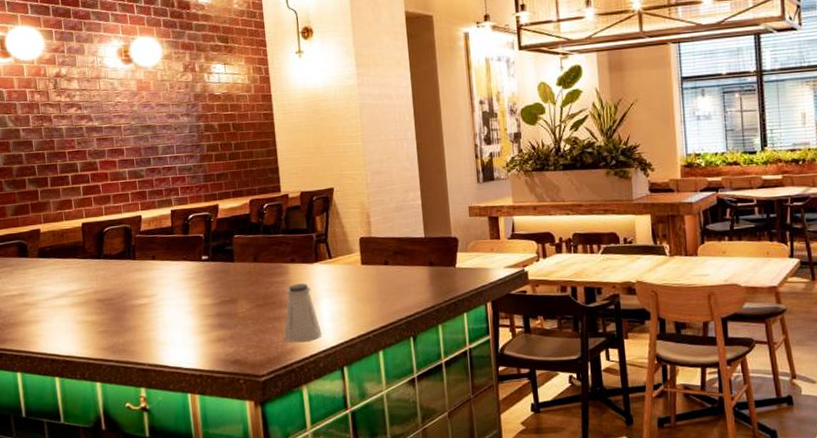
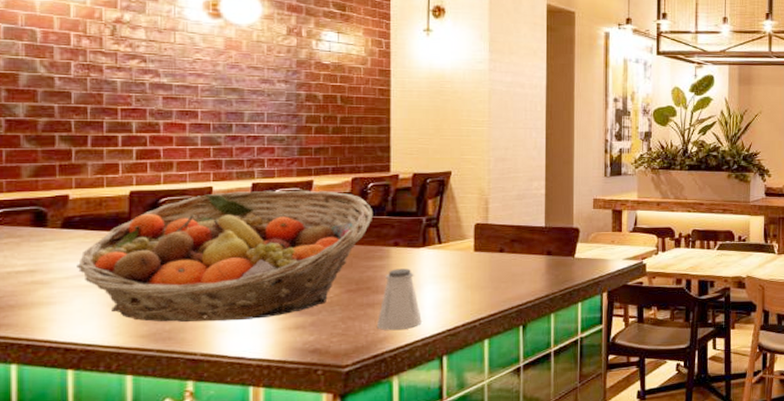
fruit basket: none [52,213,271,336] -> present [77,190,373,322]

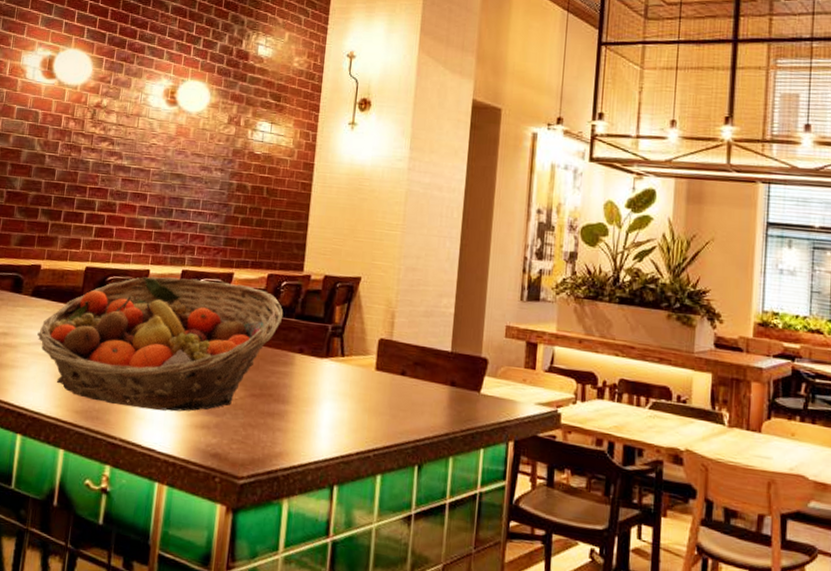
saltshaker: present [377,268,422,331] -> none [274,378,317,448]

